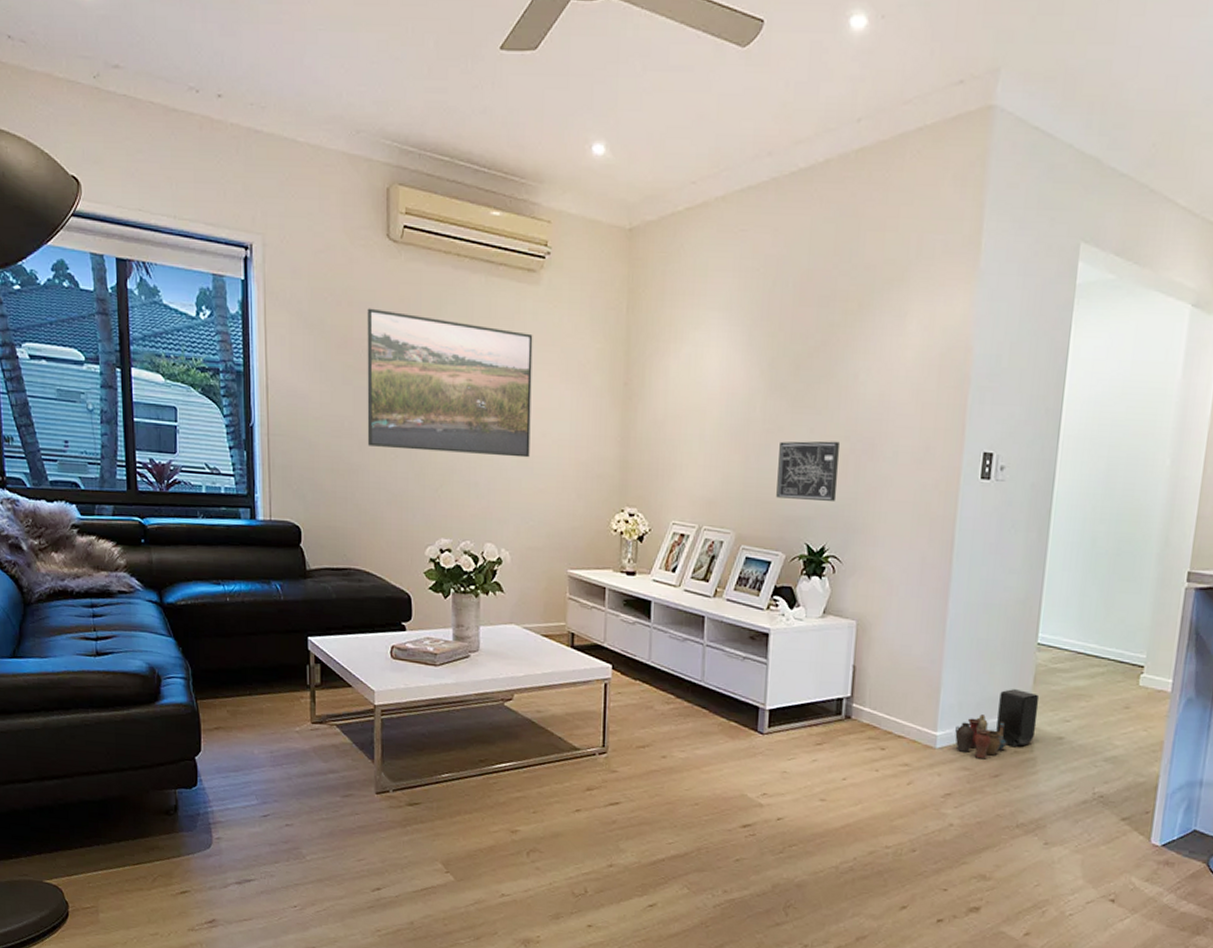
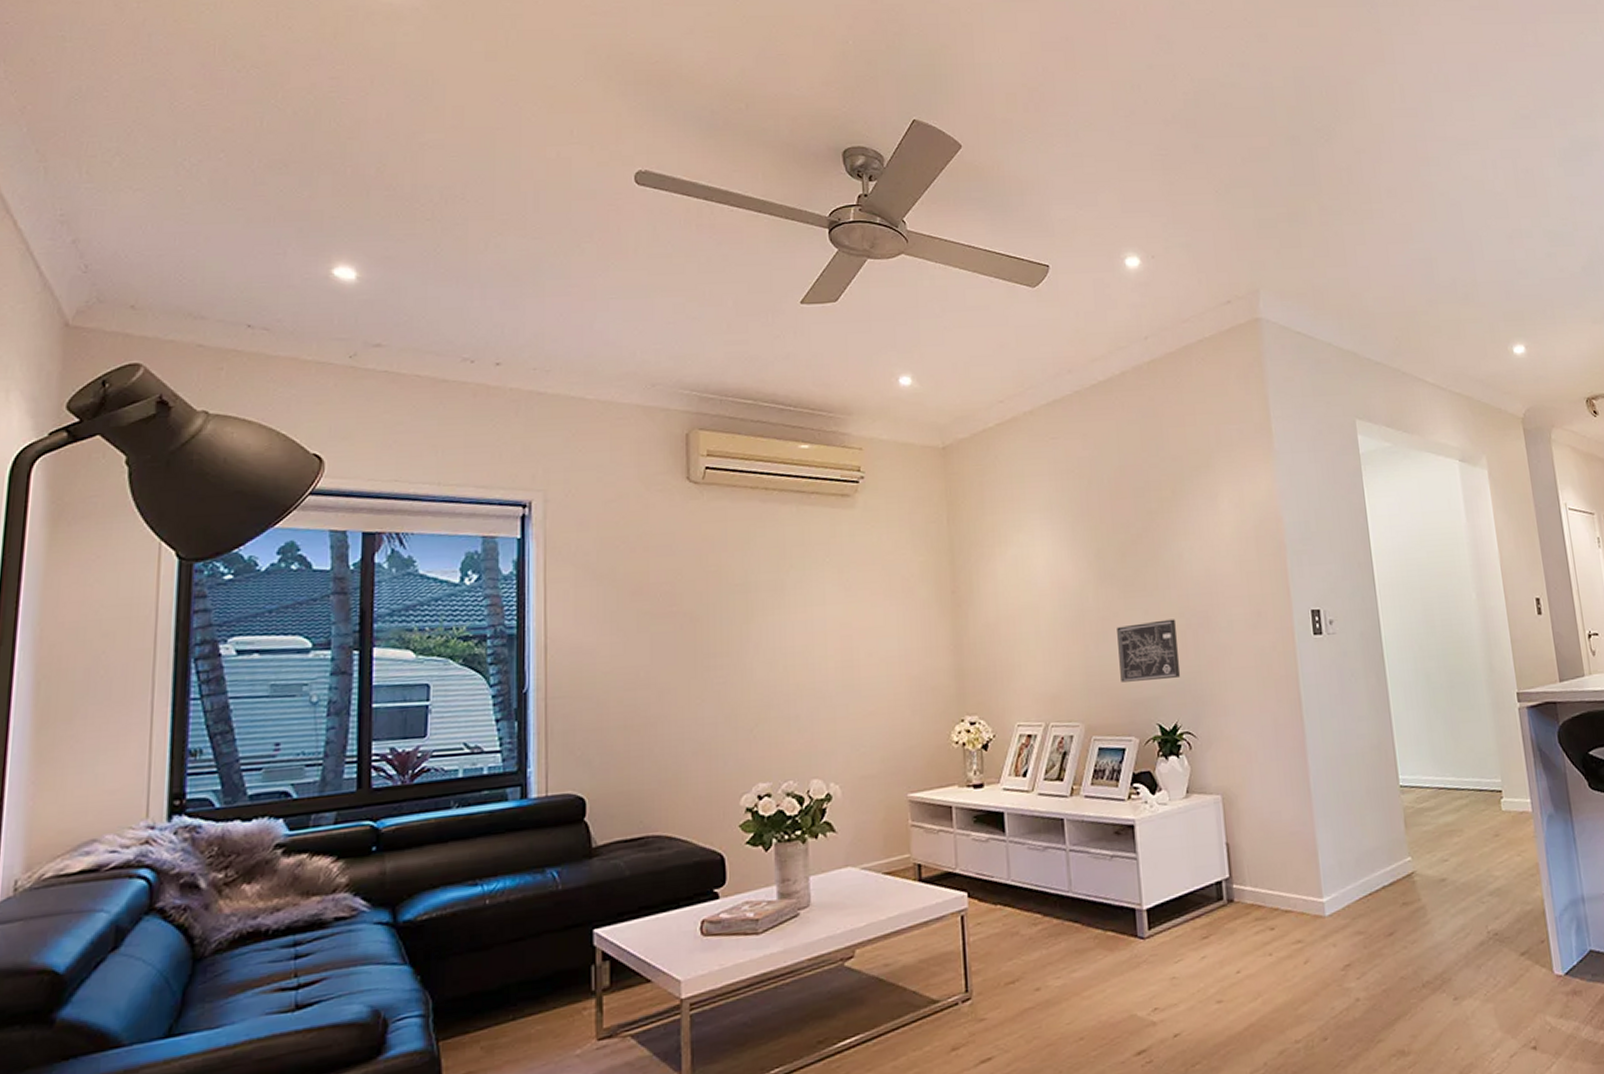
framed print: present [367,308,533,458] -> none [666,550,856,694]
vase: present [955,714,1007,759] -> none [1340,870,1394,919]
speaker: present [996,689,1040,748] -> none [1376,836,1419,900]

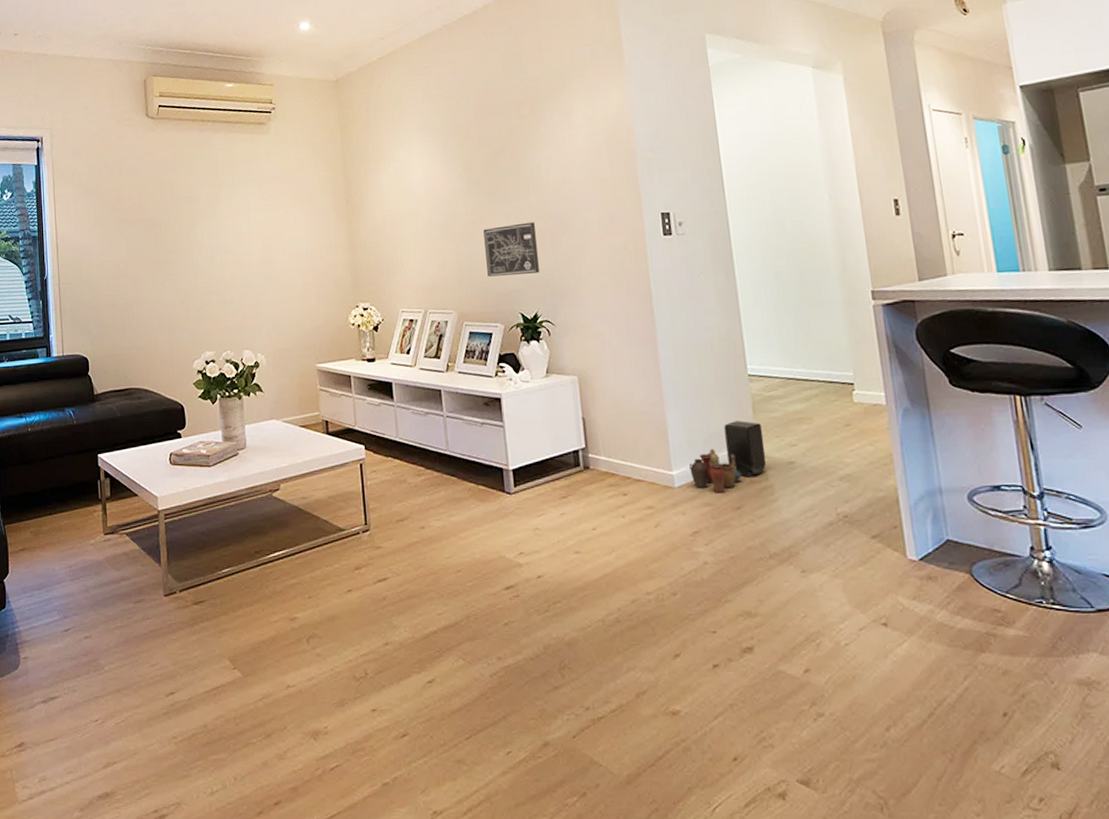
vase: none [1340,870,1394,919] -> present [689,449,742,493]
speaker: none [1376,836,1419,900] -> present [724,421,767,478]

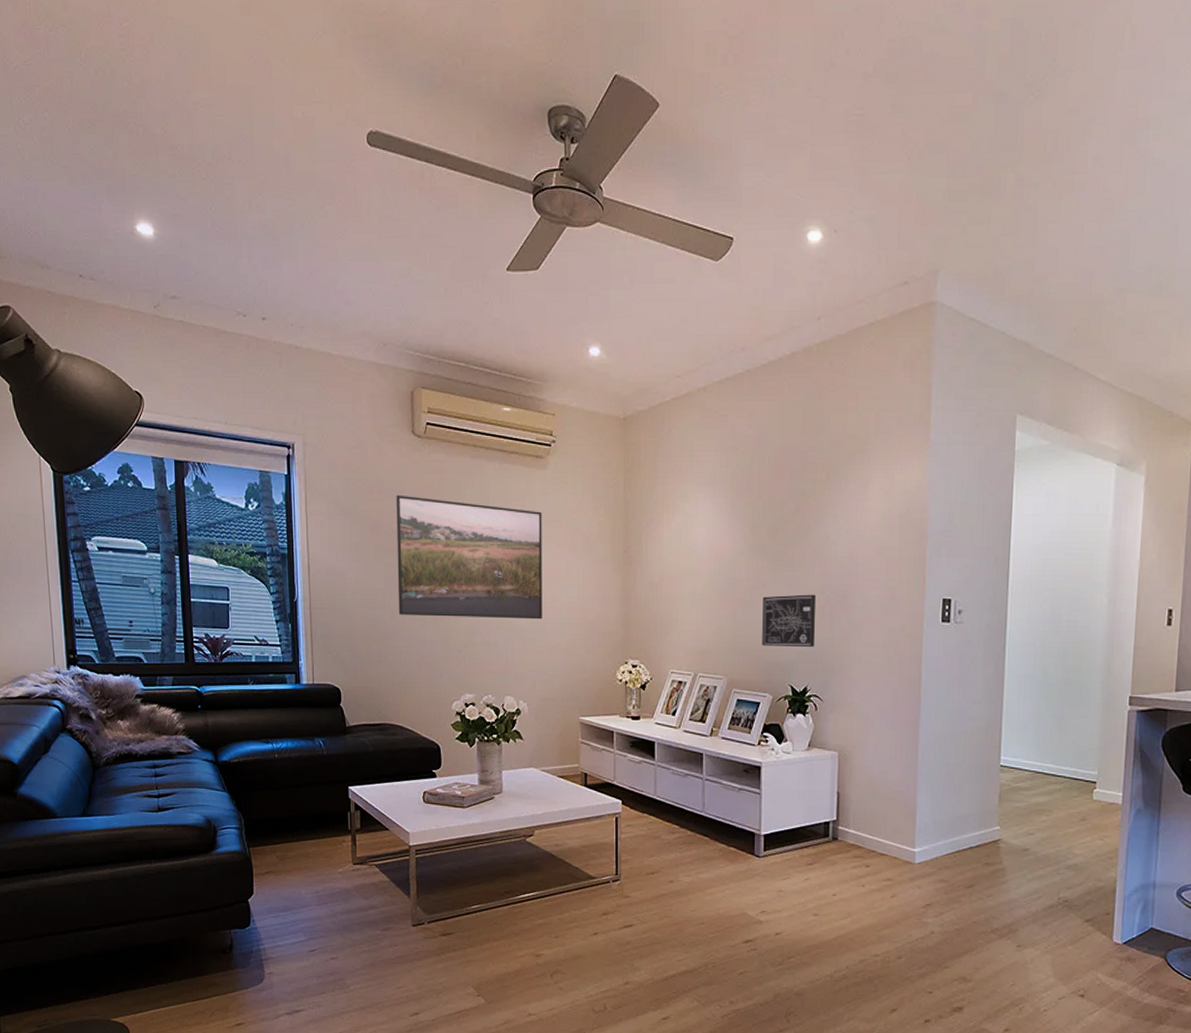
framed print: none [134,171,274,282] -> present [396,495,542,620]
vase: present [689,449,742,493] -> none [931,831,979,872]
speaker: present [724,421,767,478] -> none [968,807,1005,860]

